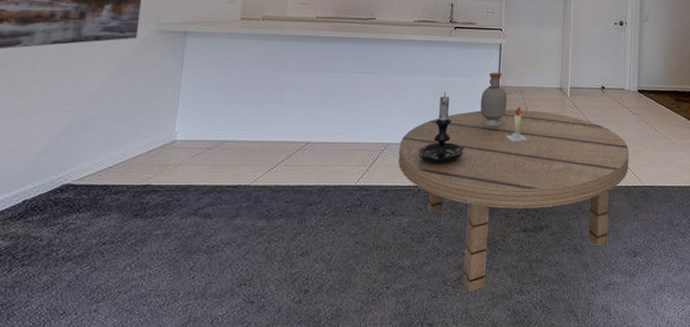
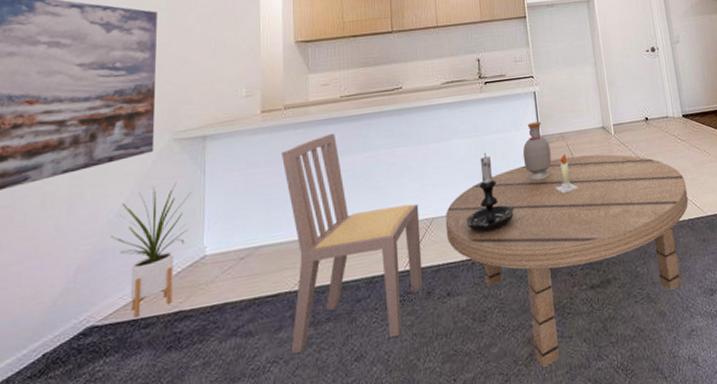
house plant: none [91,70,169,183] -> present [111,182,192,318]
dining chair: none [243,49,376,241] -> present [282,133,422,354]

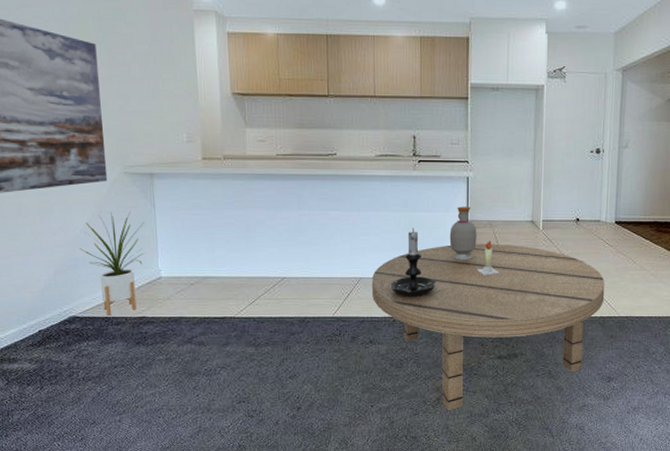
dining chair: present [282,133,422,354] -> none [223,188,349,366]

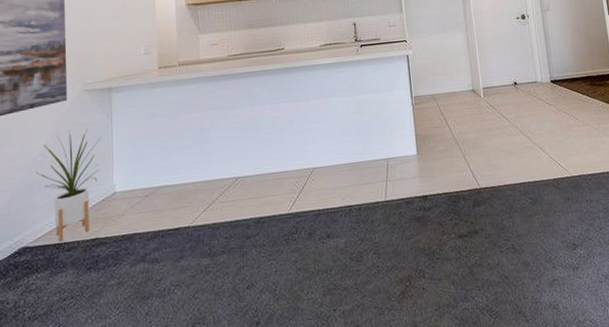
dining table: present [371,240,605,410] -> none [324,113,555,304]
candle holder: present [391,227,436,297] -> none [344,110,389,183]
bottle: present [449,206,477,259] -> none [396,83,423,137]

